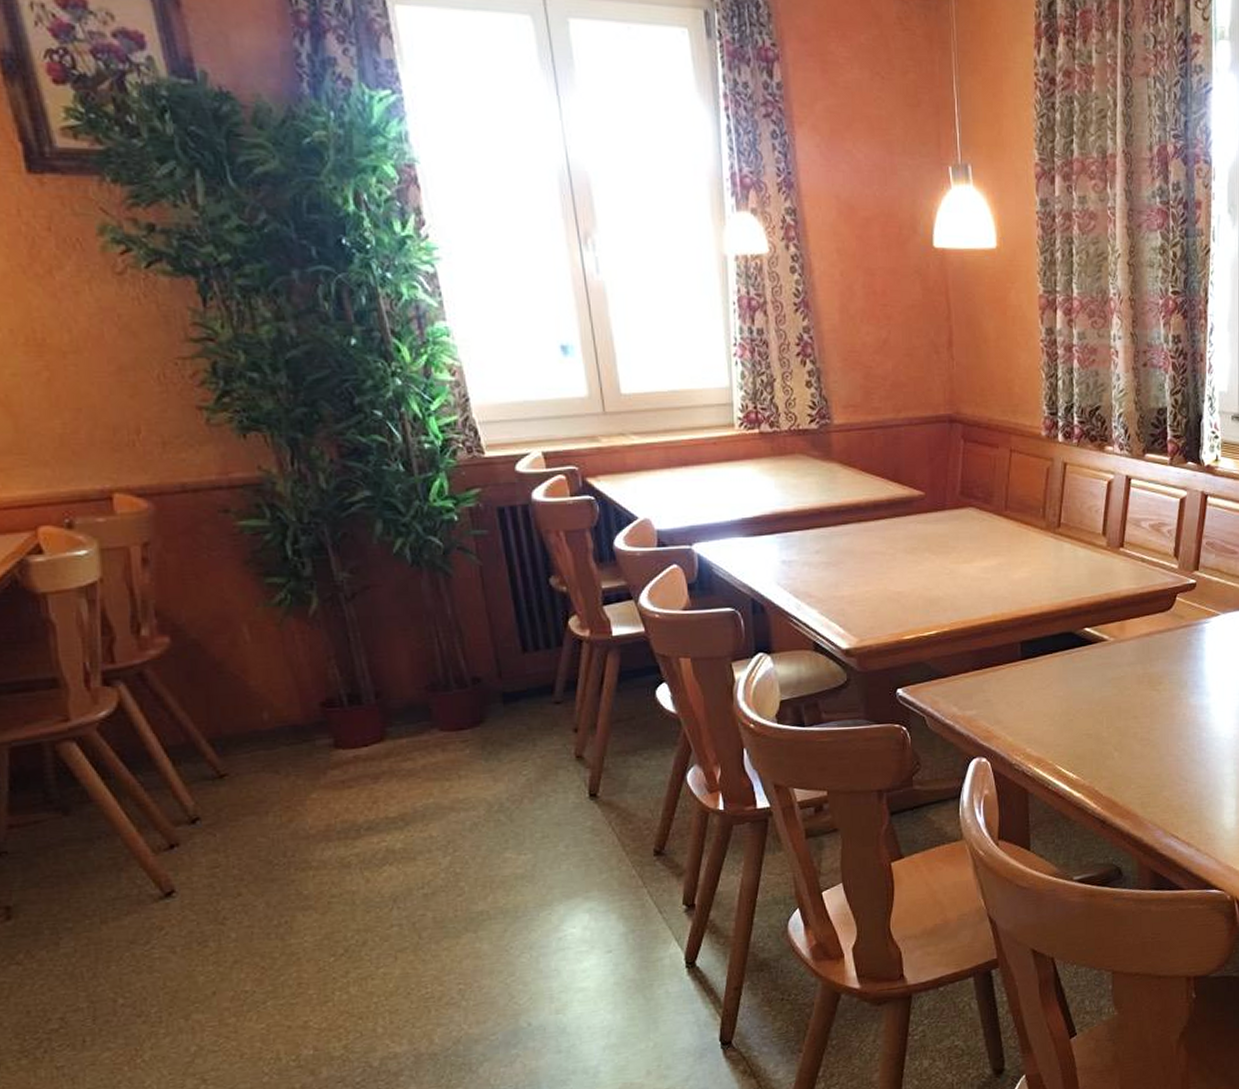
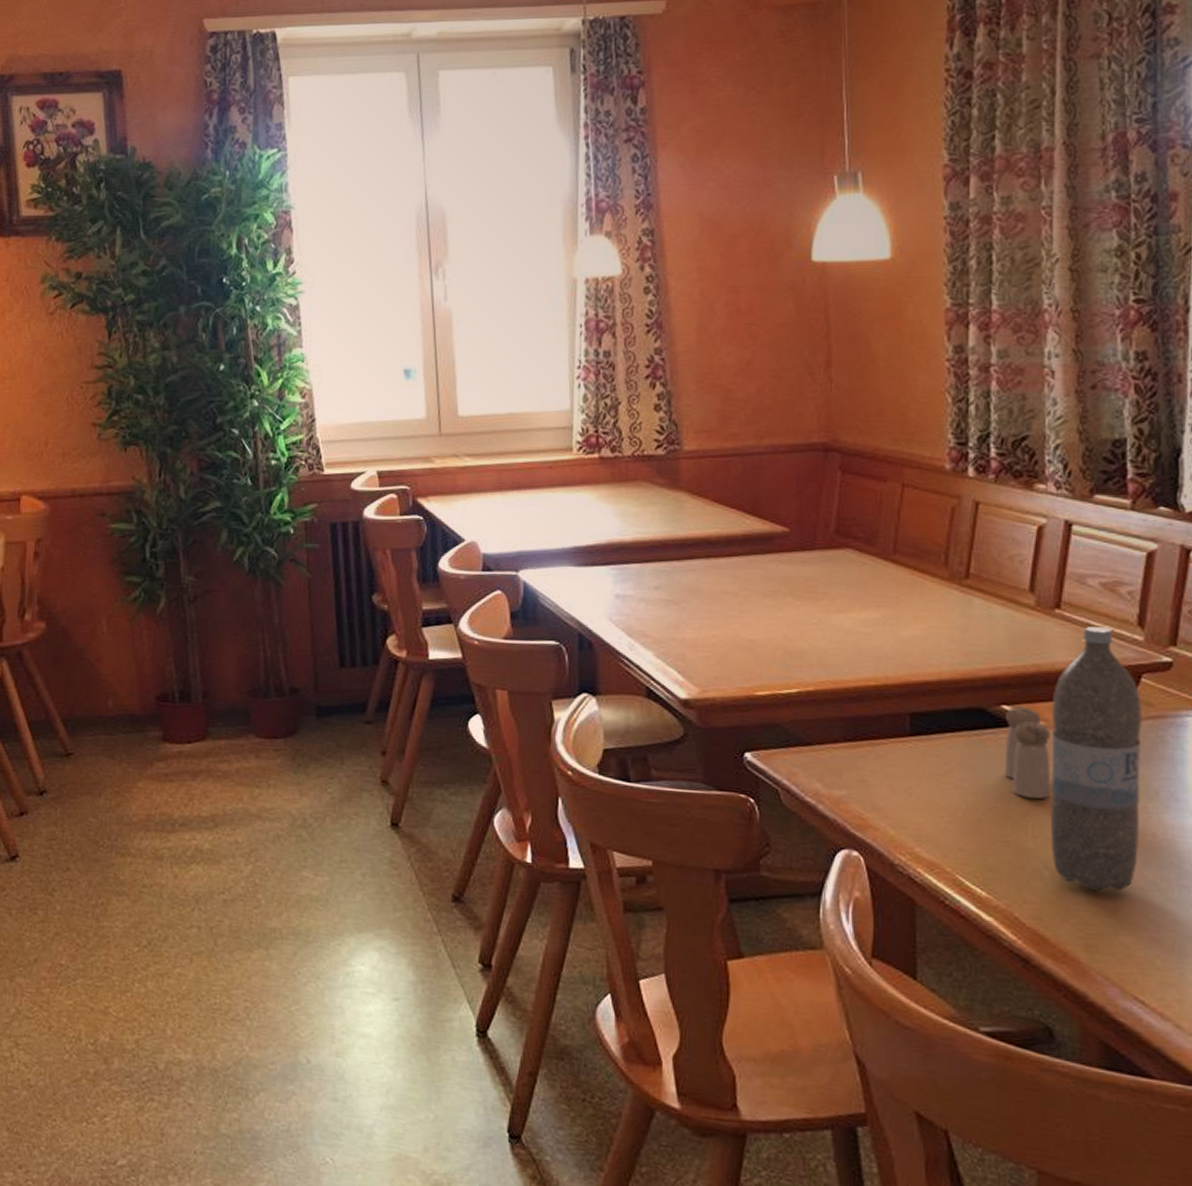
salt and pepper shaker: none [1087,629,1118,699] -> present [1004,707,1051,800]
water bottle: none [1118,559,1177,763] -> present [1051,625,1142,892]

